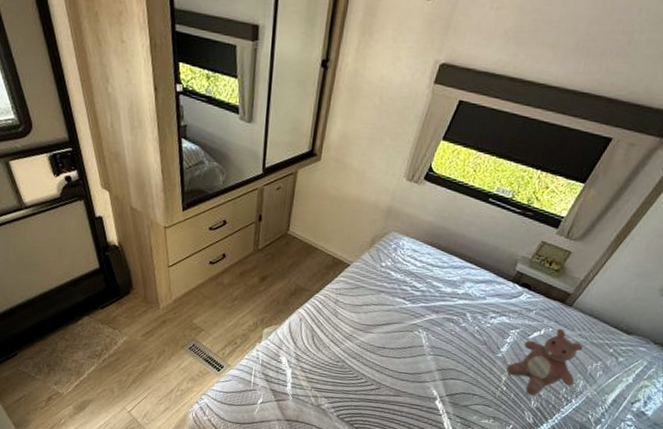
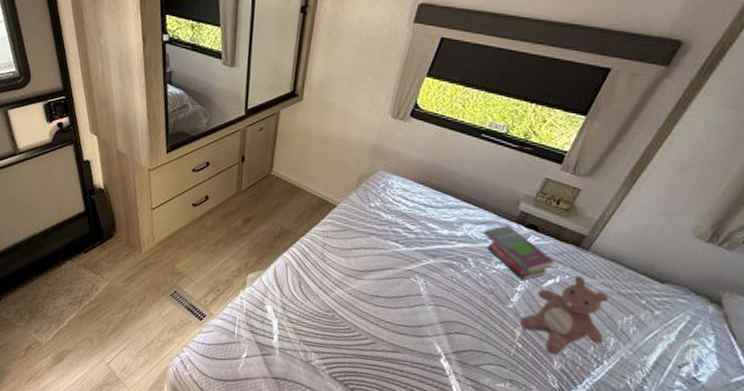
books: none [483,283,542,333] -> present [484,224,555,280]

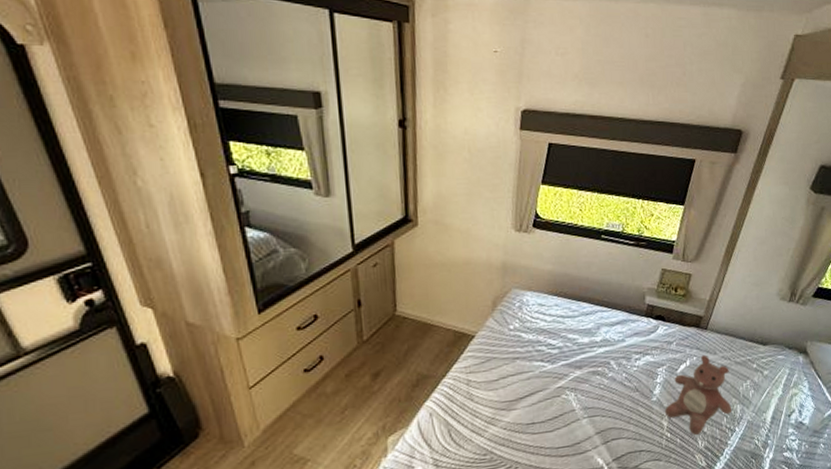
books: present [484,224,555,280] -> none [620,320,683,371]

